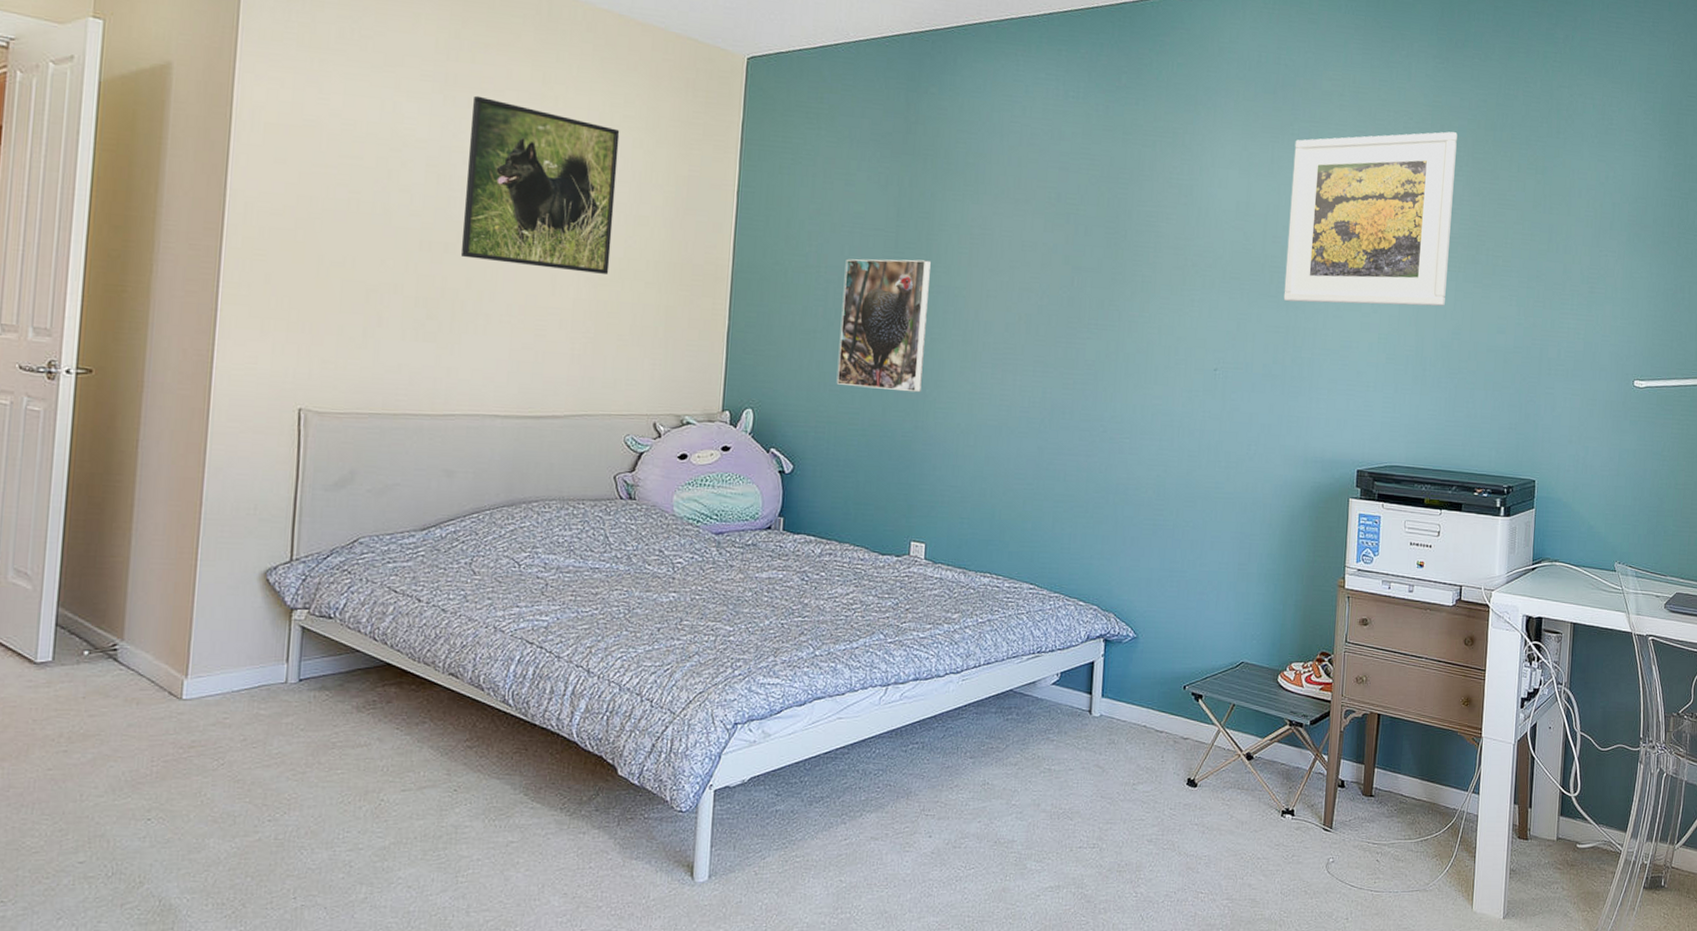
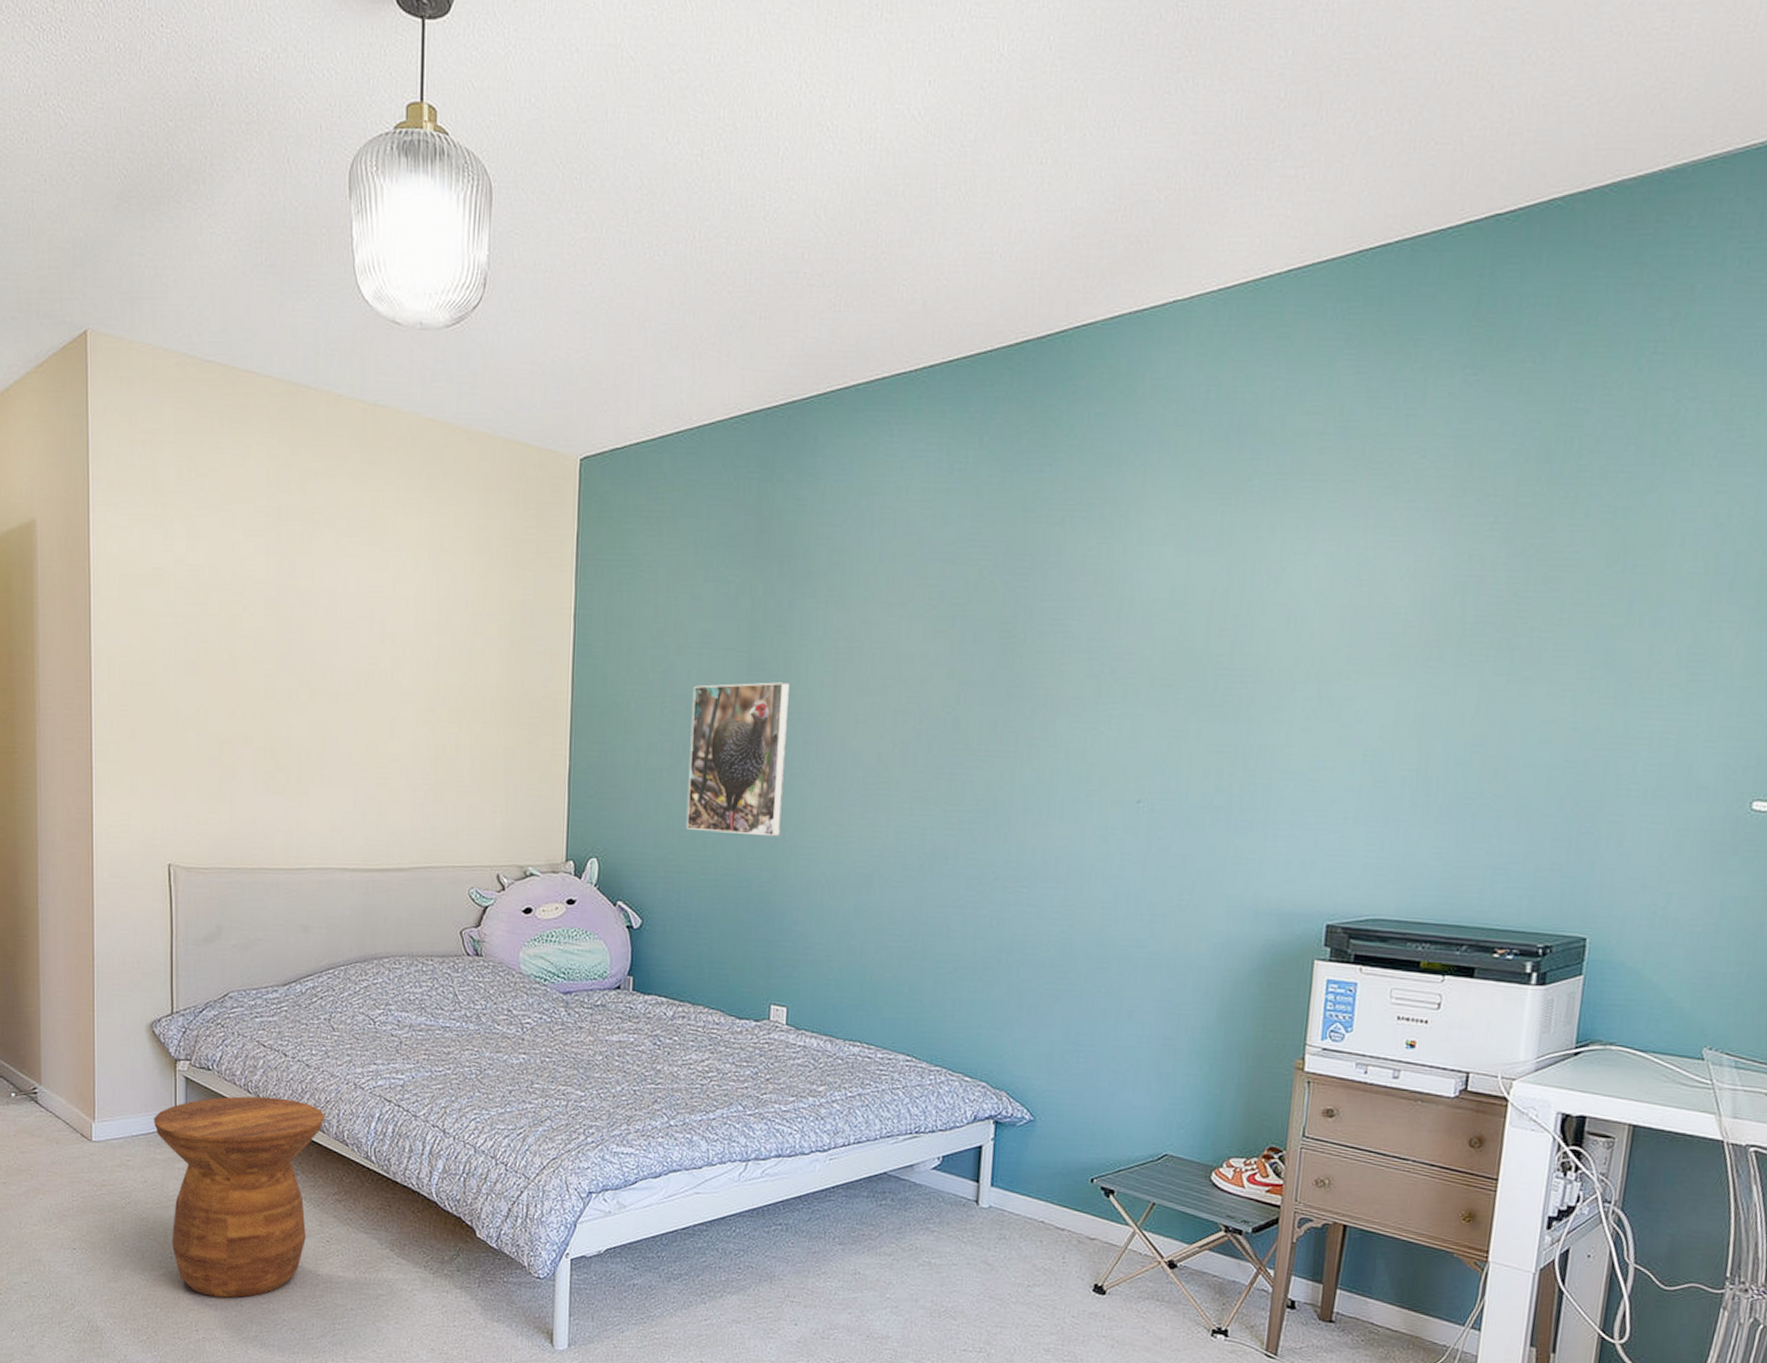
side table: none [260,643,460,859] -> present [154,1096,325,1298]
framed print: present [460,95,620,274] -> none [302,528,451,715]
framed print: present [1283,131,1457,307] -> none [1232,470,1493,713]

